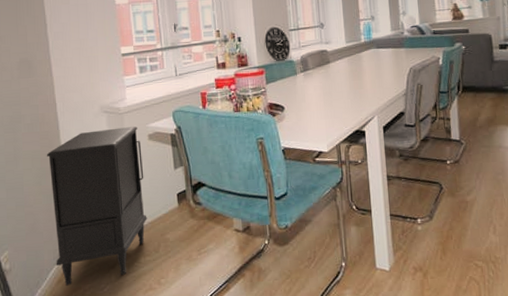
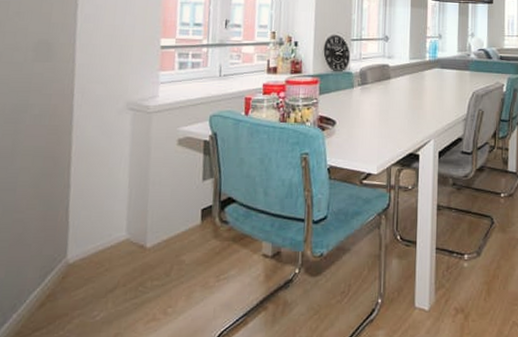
nightstand: present [46,126,147,286] -> none [41,128,168,311]

